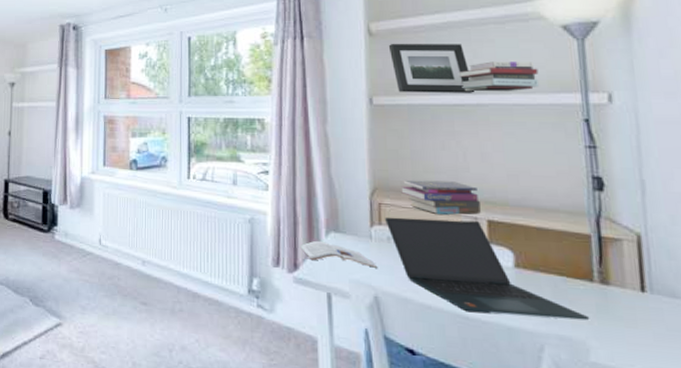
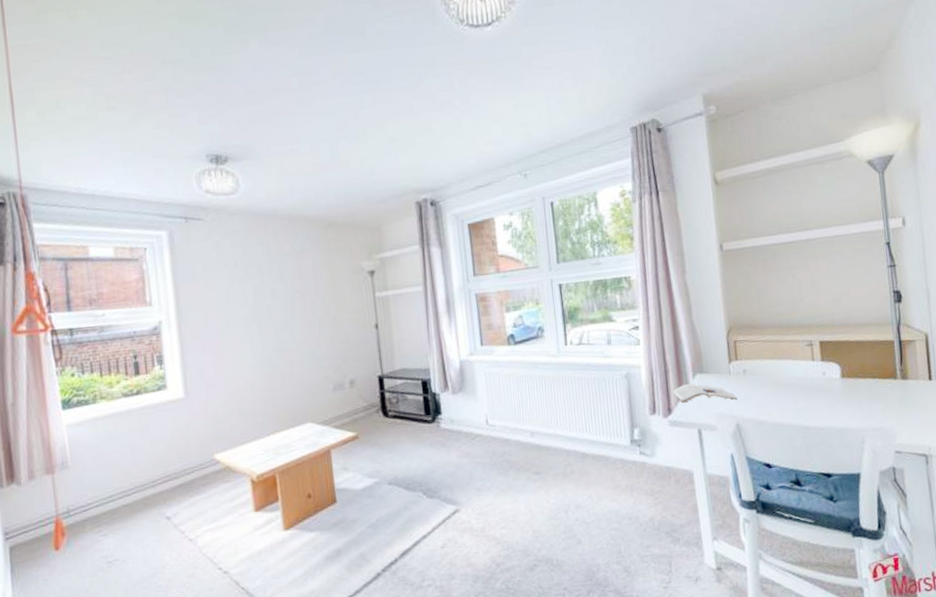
laptop: present [385,217,590,321] -> none [740,344,896,422]
picture frame: present [388,43,476,93] -> none [732,185,805,236]
books: present [401,180,481,215] -> none [751,311,814,343]
books: present [459,61,540,92] -> none [791,196,853,229]

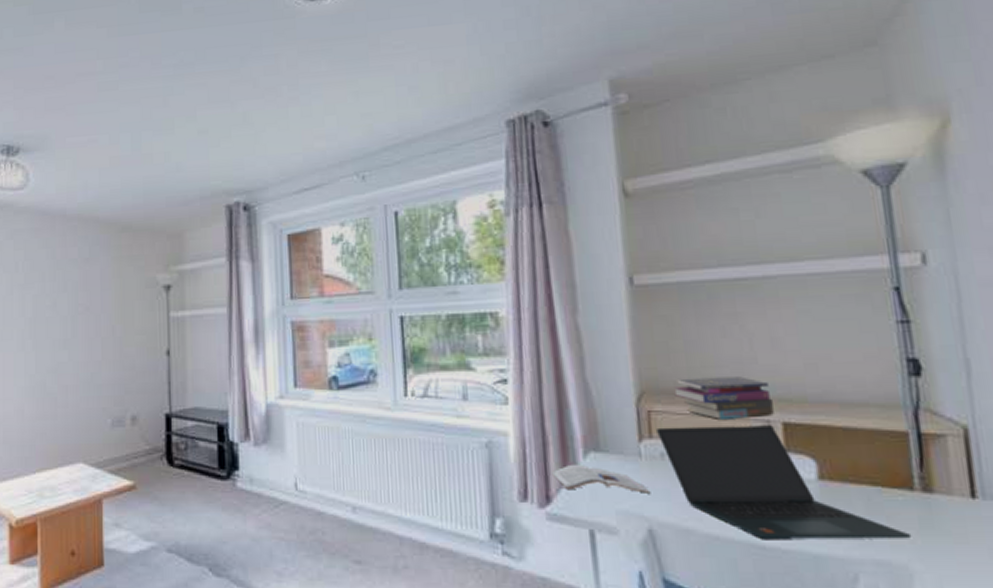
laptop: none [740,344,896,422] -> present [657,425,912,539]
books: none [751,311,814,343] -> present [674,376,774,419]

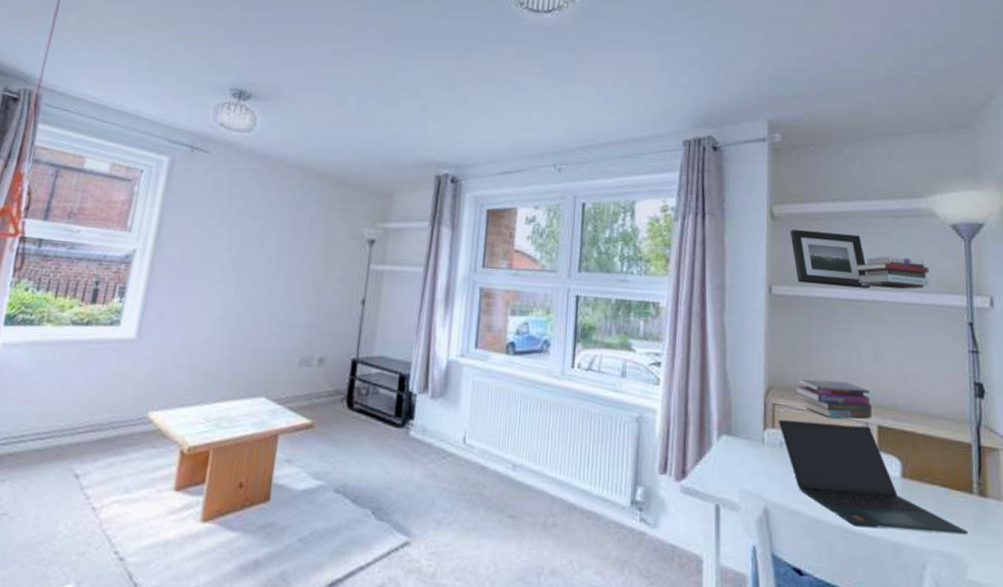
magazine: present [550,464,651,493] -> none [688,444,769,477]
picture frame: none [649,201,760,267] -> present [790,229,871,289]
books: none [739,218,838,262] -> present [857,256,930,290]

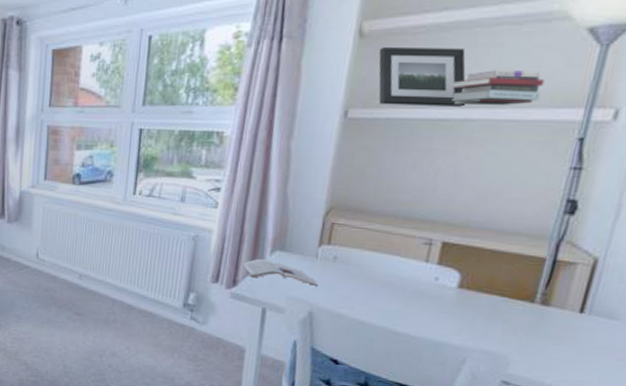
magazine: none [688,444,769,477] -> present [241,258,318,286]
laptop: present [779,419,969,535] -> none [335,236,520,338]
books: present [796,378,872,419] -> none [358,199,440,236]

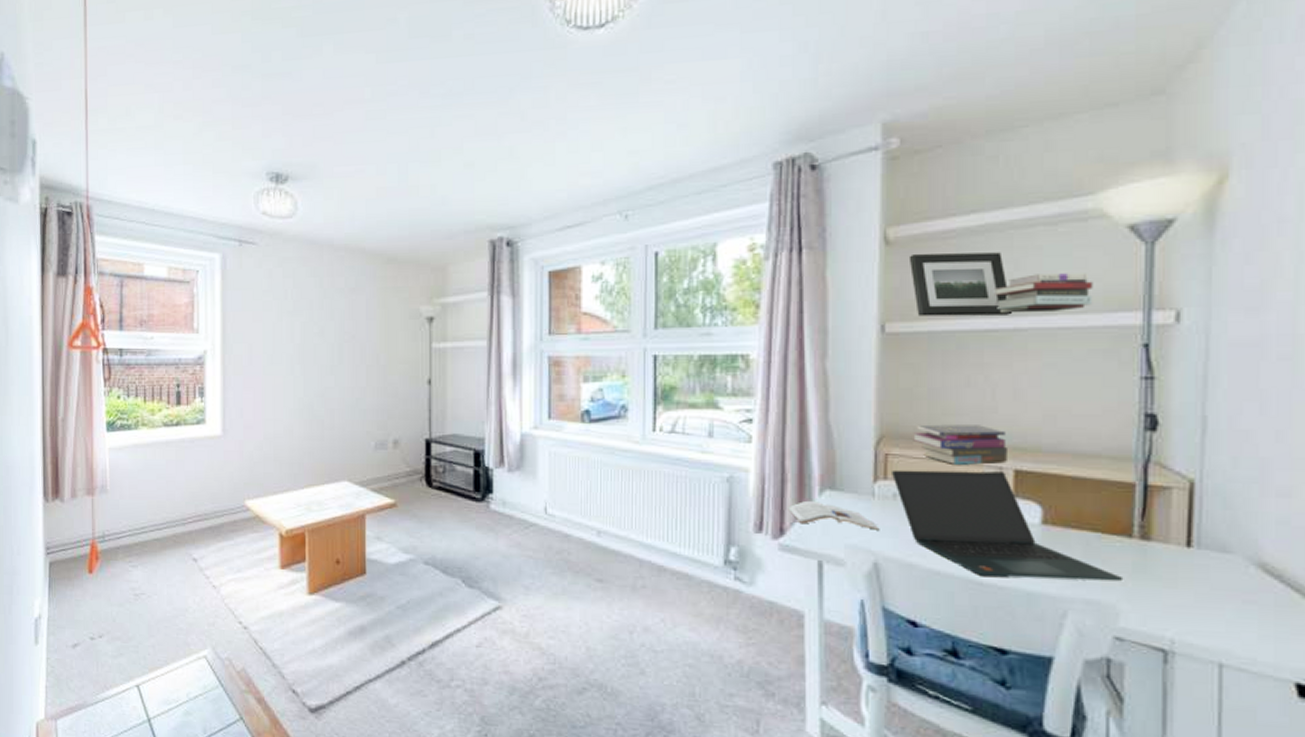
laptop: none [335,236,520,338] -> present [892,469,1124,582]
books: none [358,199,440,236] -> present [913,424,1007,465]

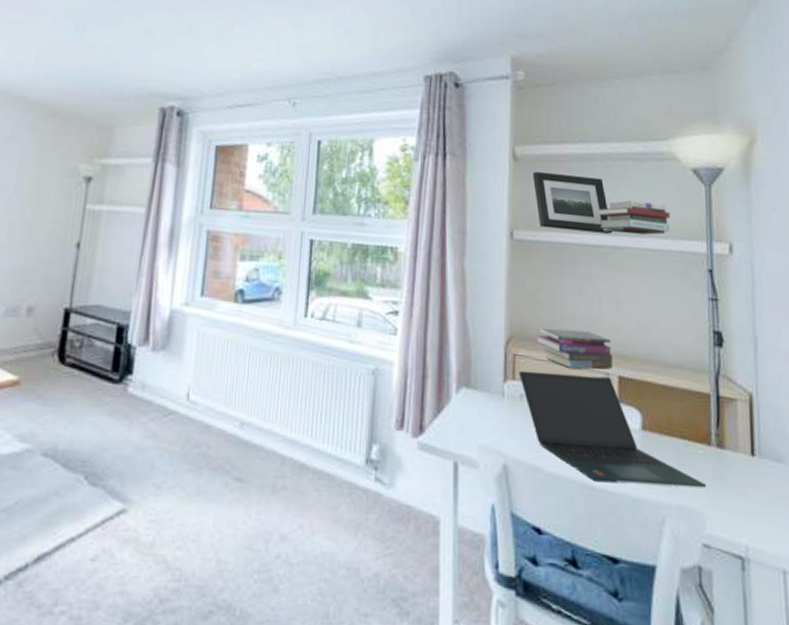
magazine: present [786,500,880,530] -> none [426,397,509,431]

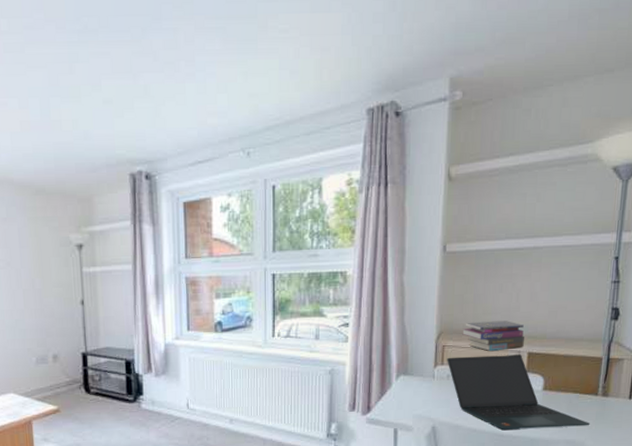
picture frame: present [532,171,613,234] -> none [465,187,534,239]
books: present [599,200,671,236] -> none [523,204,587,236]

